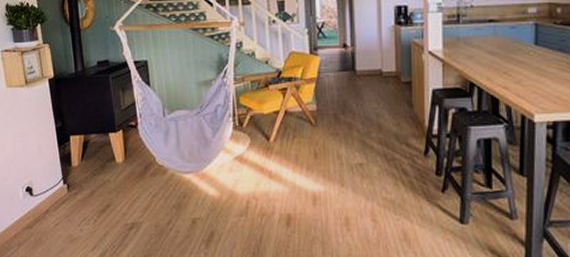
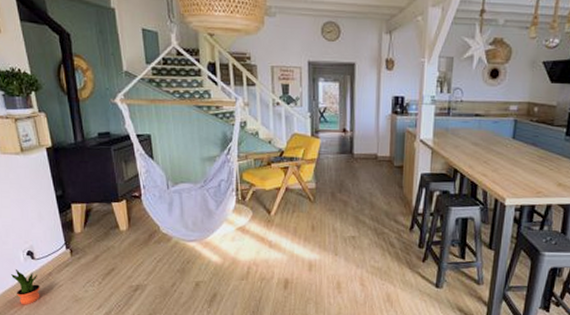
potted plant: none [10,207,37,246] -> present [11,270,40,305]

